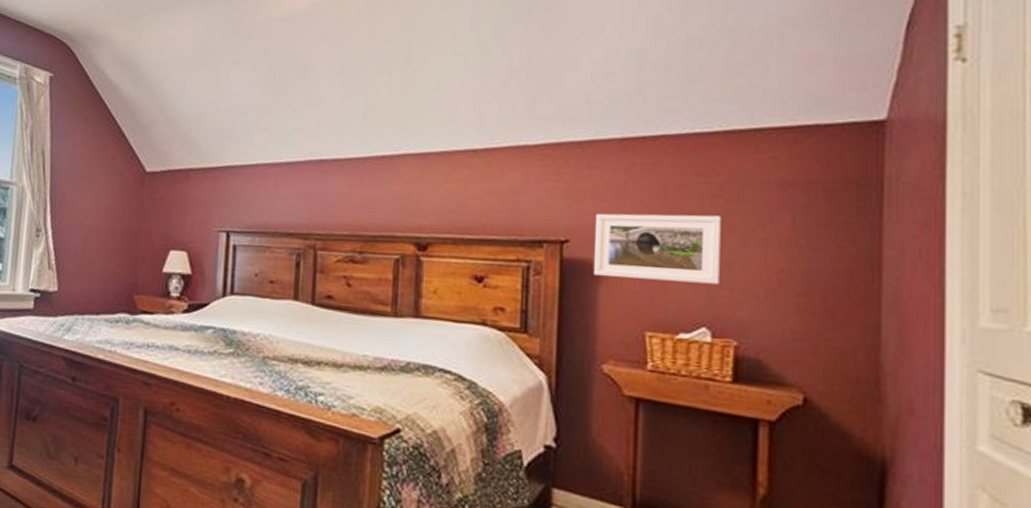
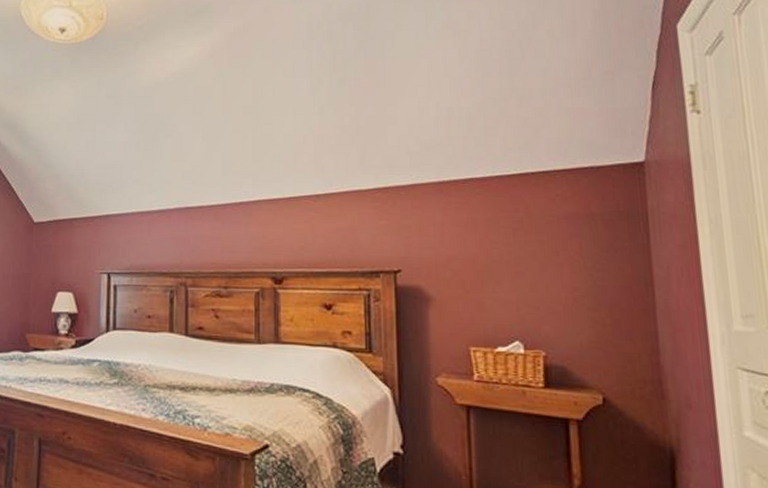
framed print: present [594,213,721,285] -> none [422,244,526,304]

